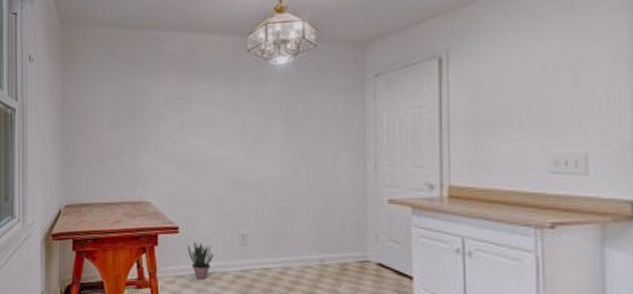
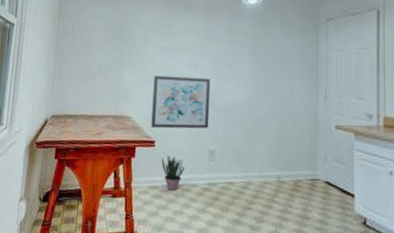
wall art: none [173,154,238,213] -> present [151,75,211,129]

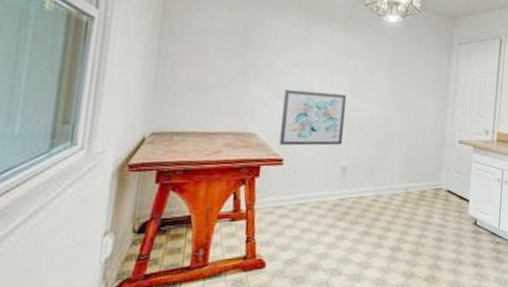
potted plant: present [162,154,186,191] -> none [290,172,316,209]

